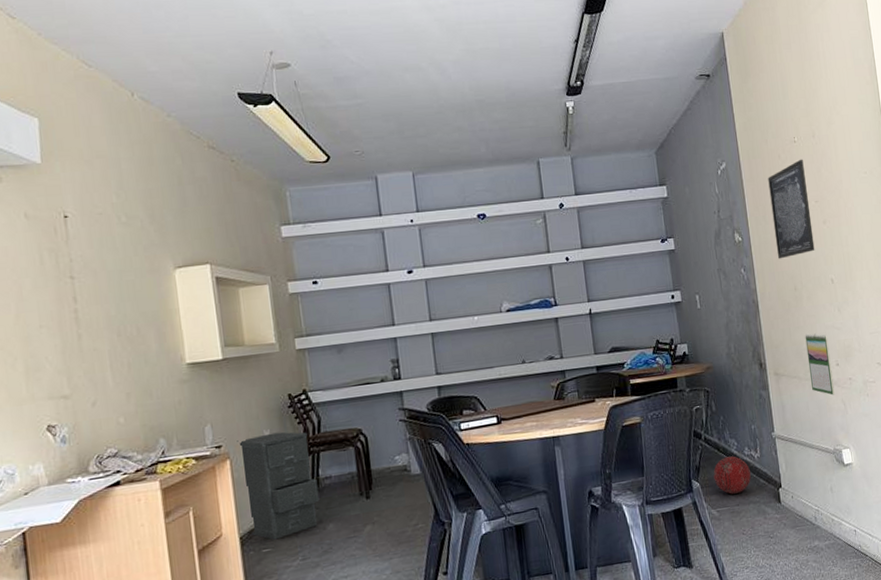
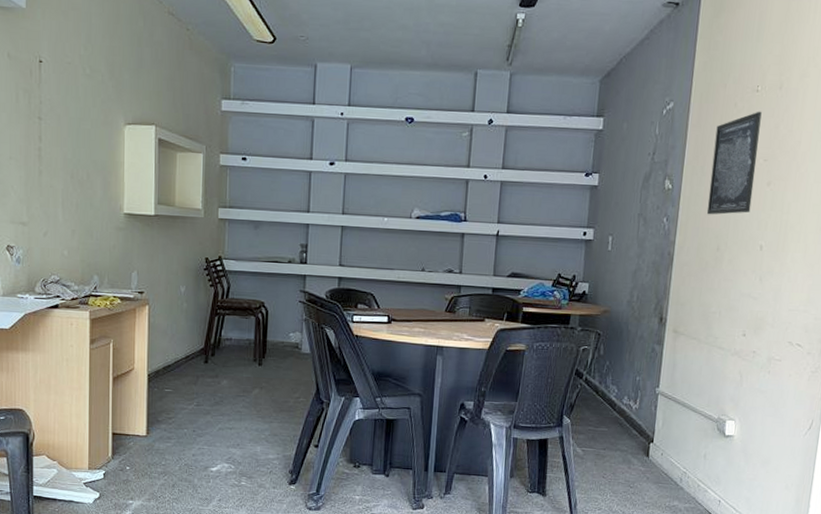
filing cabinet: present [237,431,320,540] -> none [156,289,219,383]
ball: present [713,456,751,494] -> none [586,401,625,438]
calendar: present [805,333,835,395] -> none [710,297,741,365]

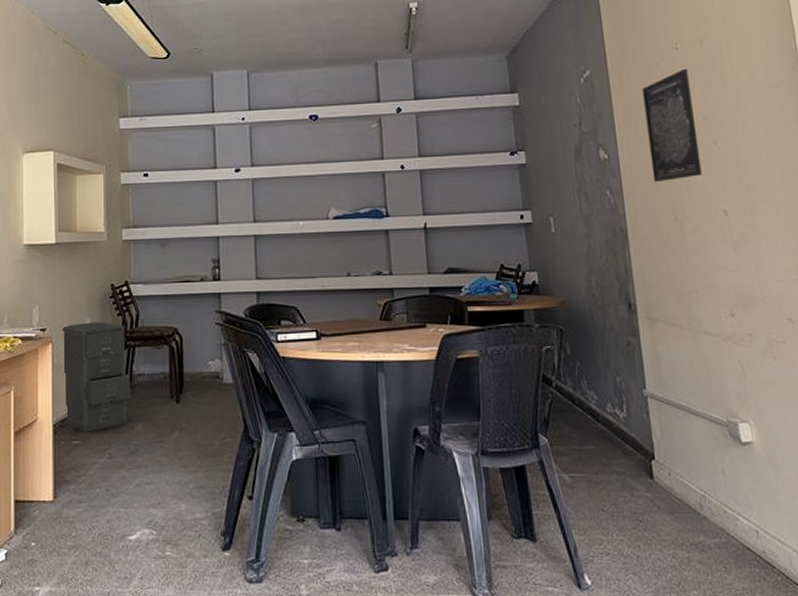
filing cabinet: none [156,289,219,383] -> present [60,321,131,433]

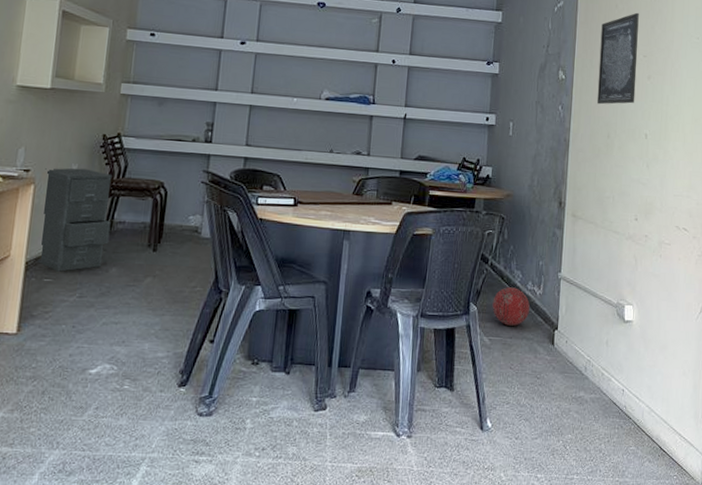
ball: none [566,411,614,458] -> present [492,287,530,326]

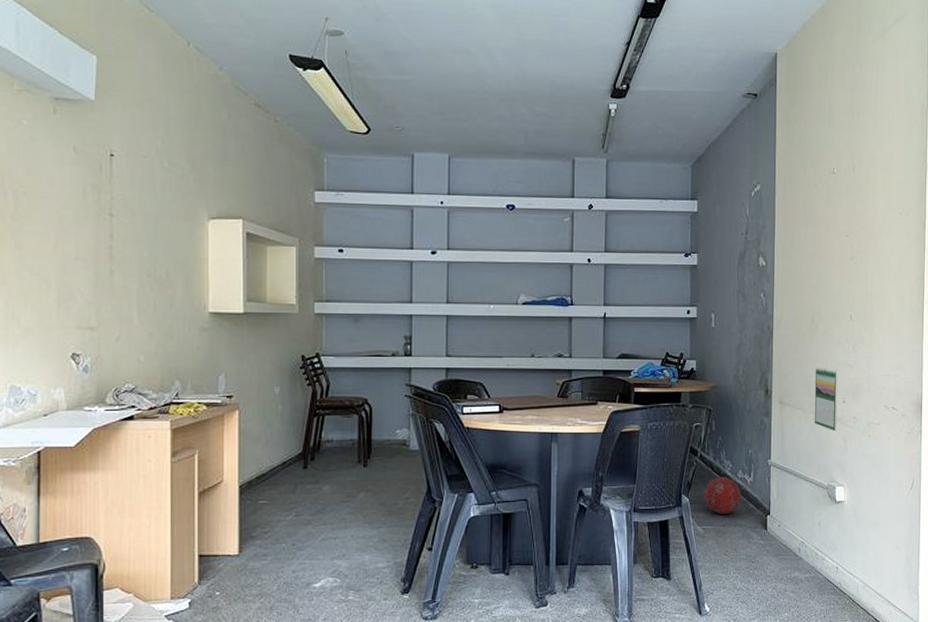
filing cabinet: present [35,168,112,272] -> none [248,390,319,493]
wall art: present [596,12,639,105] -> none [799,191,839,289]
calendar: none [606,182,632,249] -> present [814,367,838,432]

